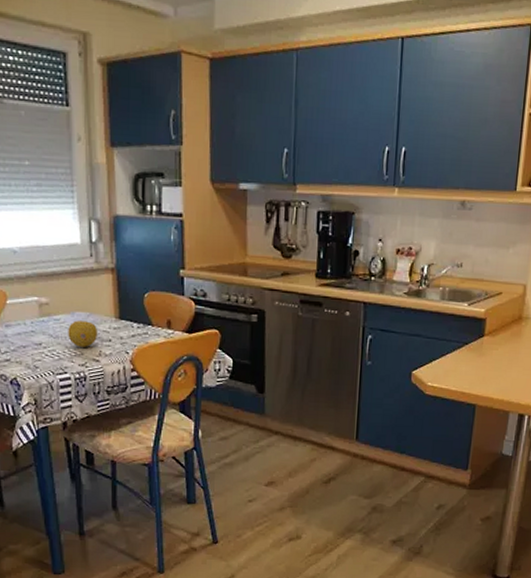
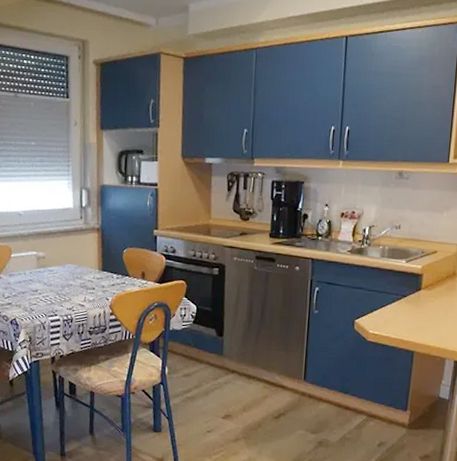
fruit: present [68,320,98,347] -> none [59,271,84,294]

